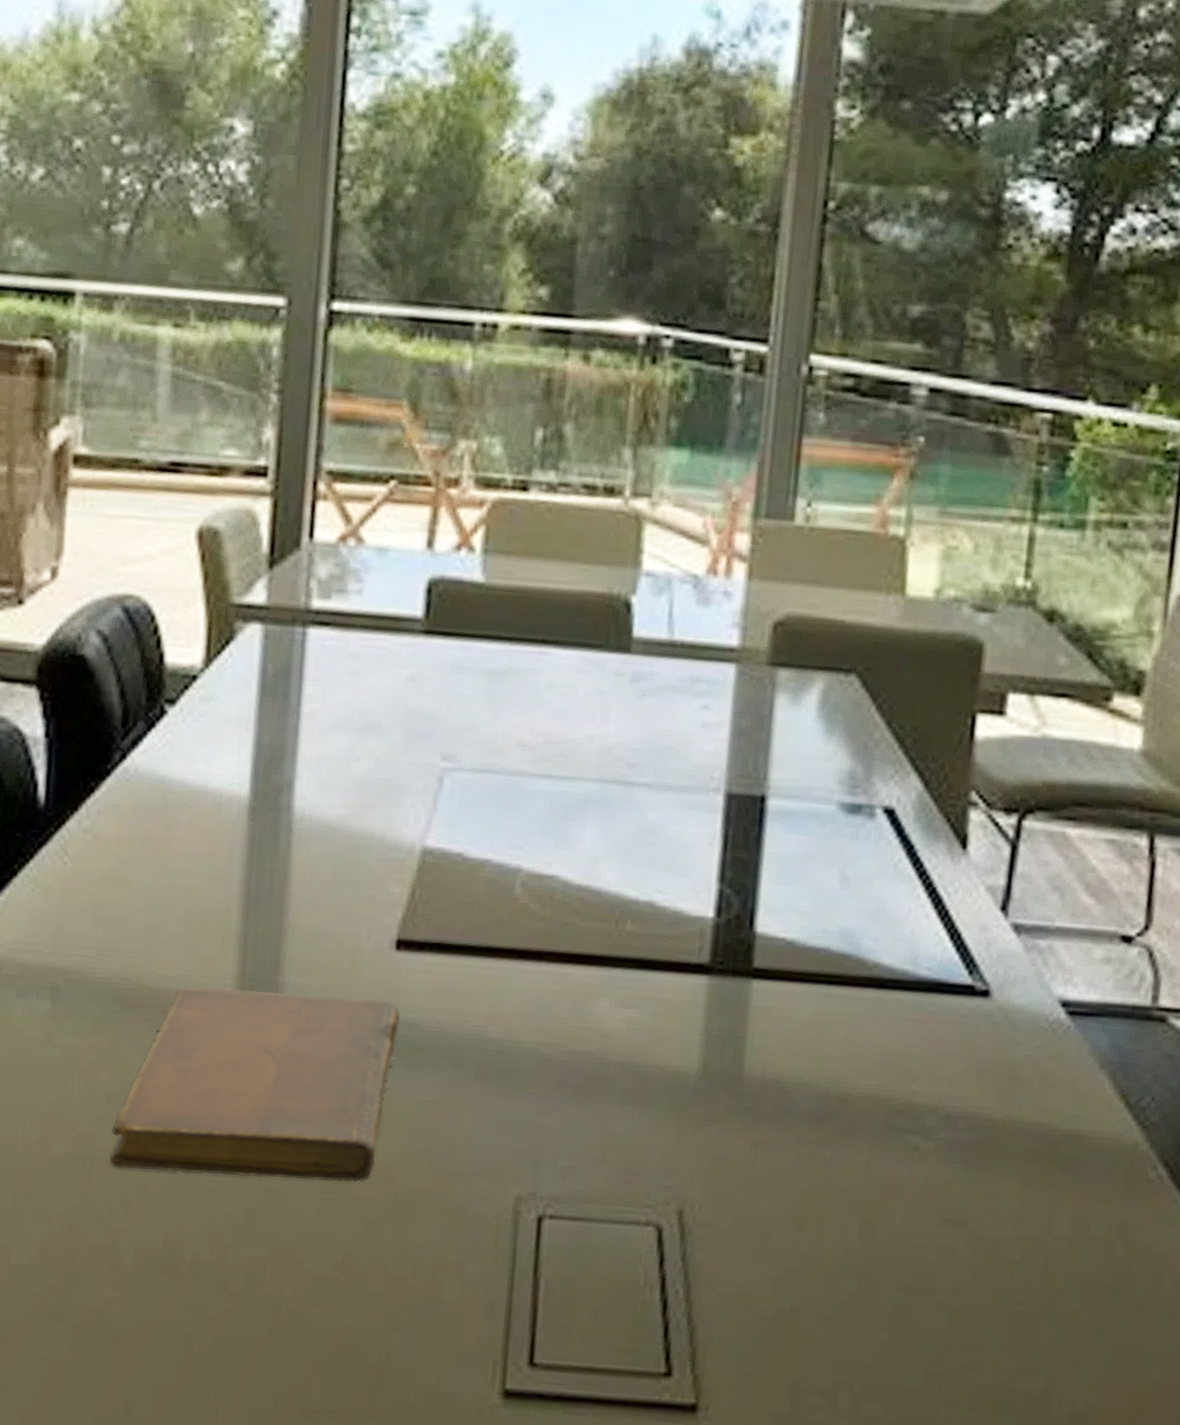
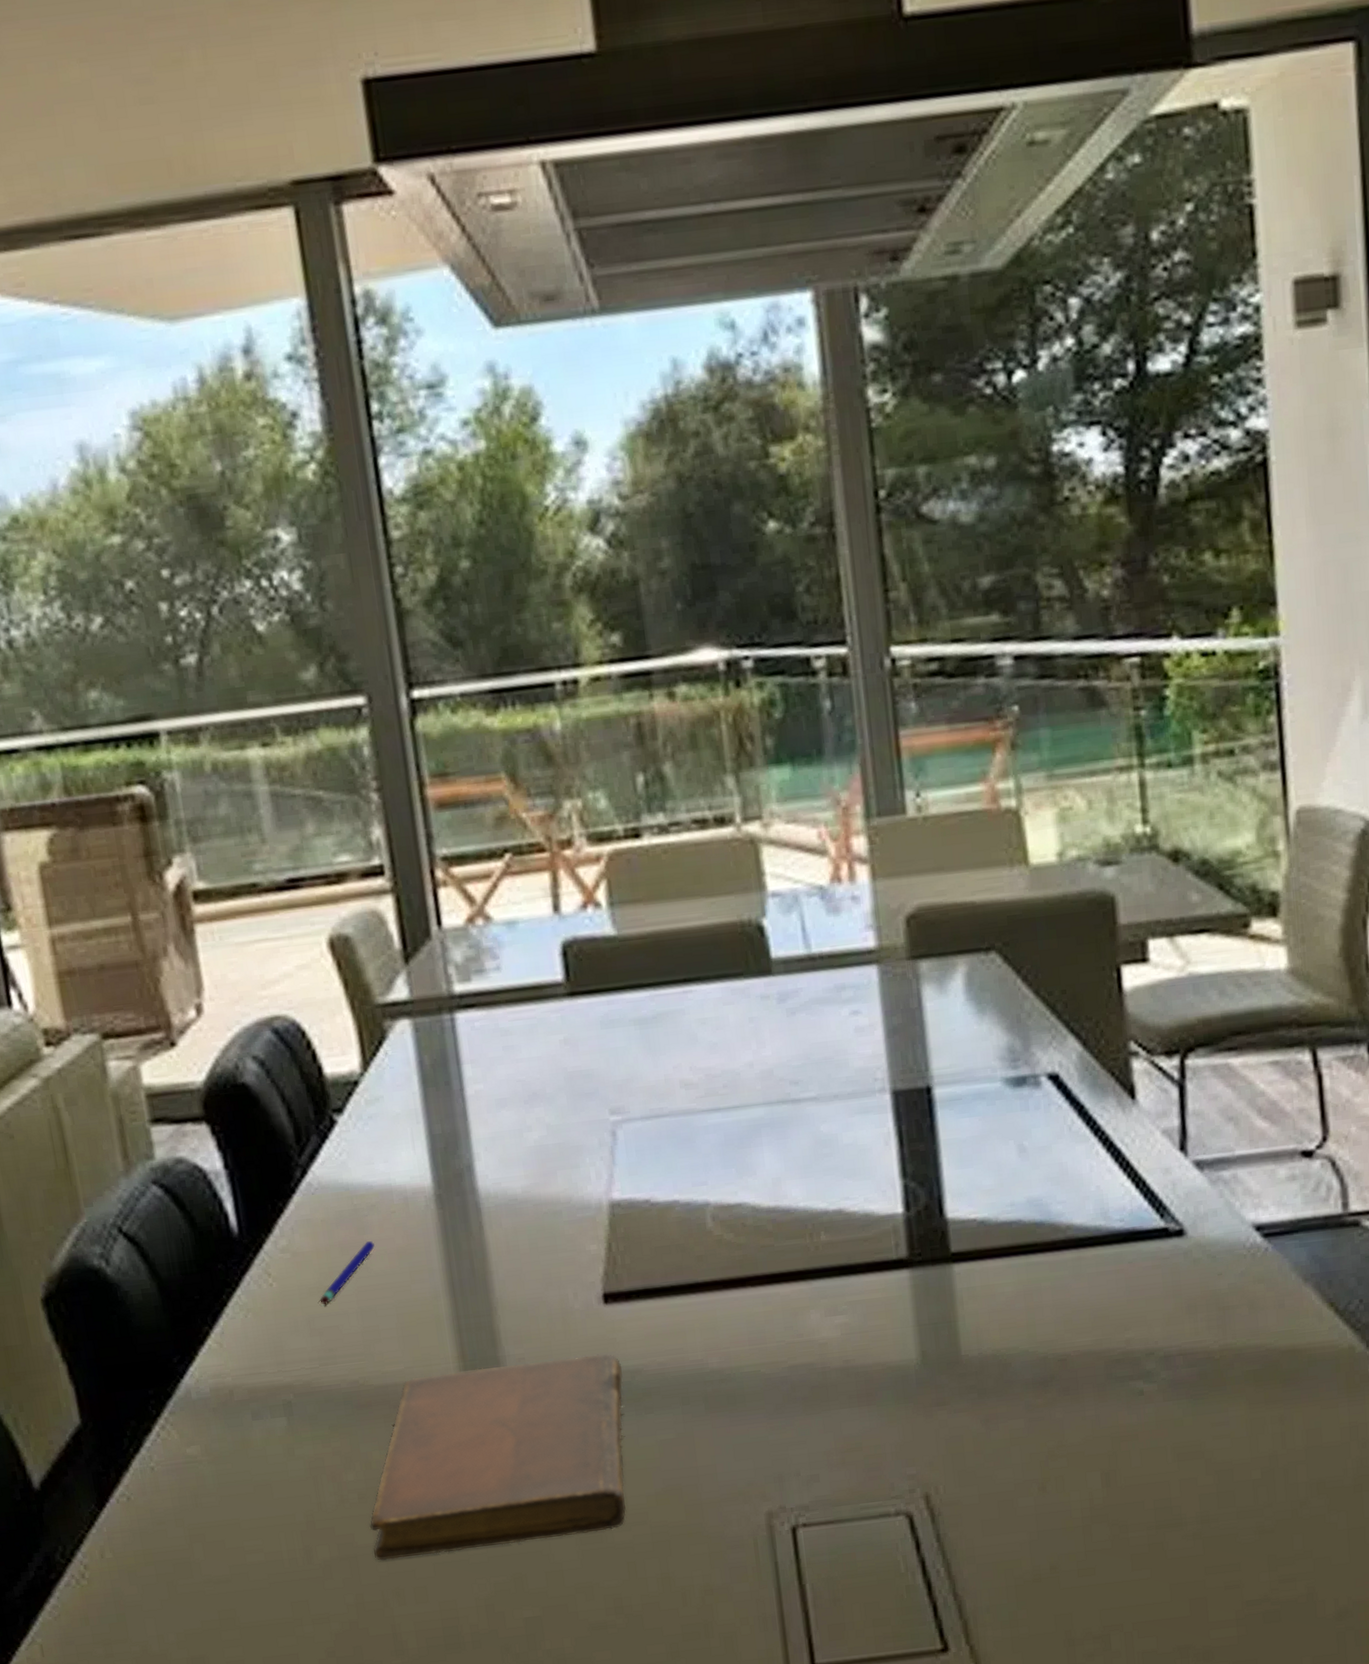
pen: none [111,839,178,895] -> present [320,1241,375,1305]

